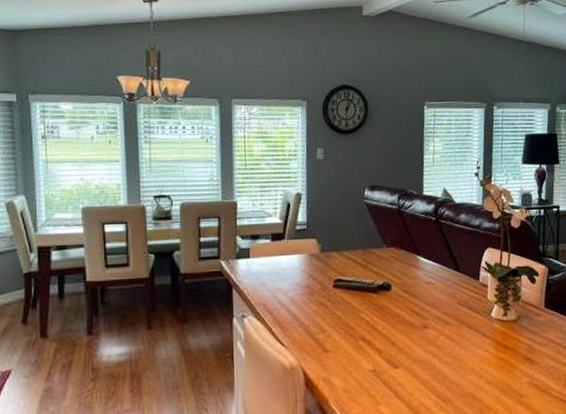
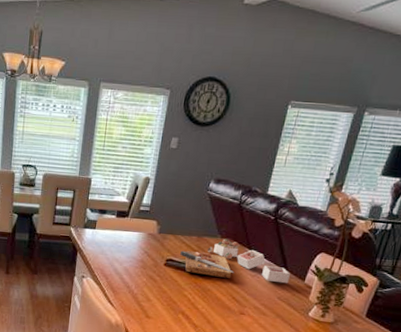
cutting board: none [348,247,464,291] -> present [180,238,290,284]

